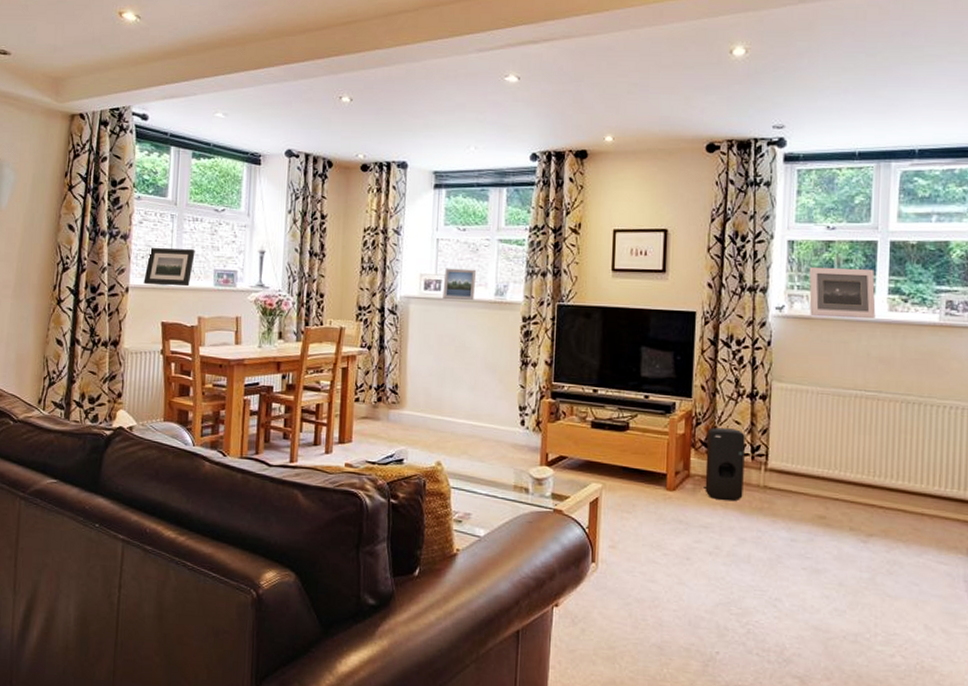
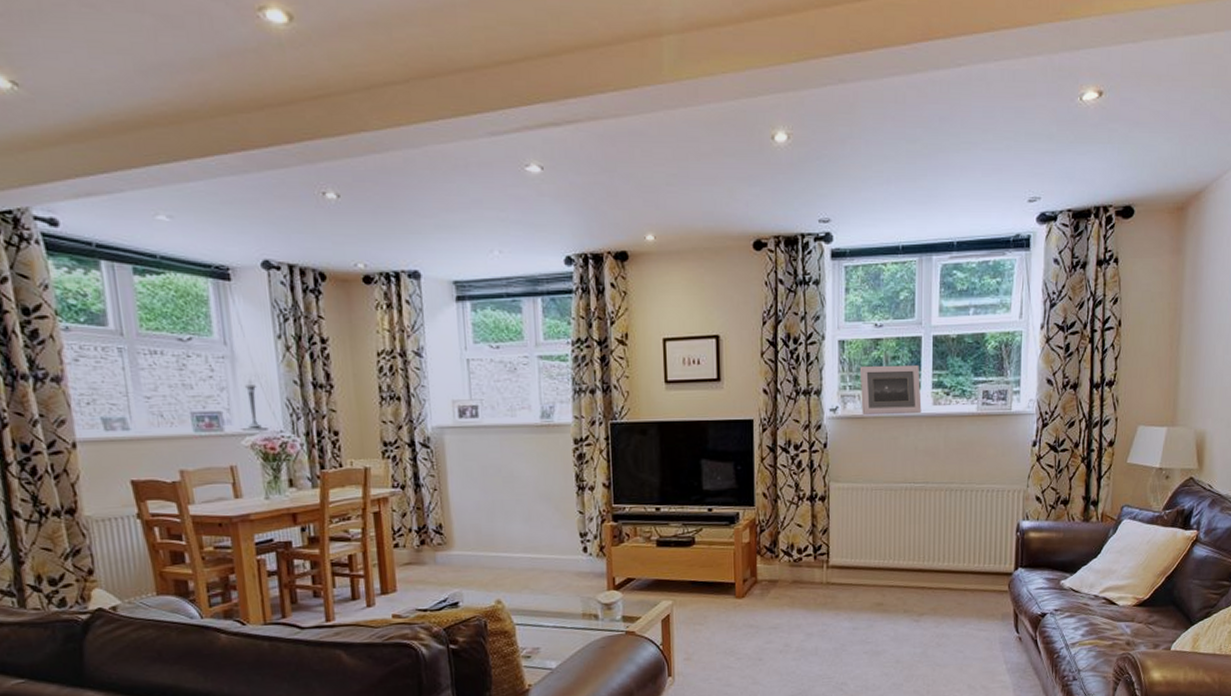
picture frame: present [143,248,195,287] -> none [95,390,162,437]
picture frame: present [443,268,477,300] -> none [480,391,518,426]
speaker: present [703,427,745,501] -> none [771,532,808,602]

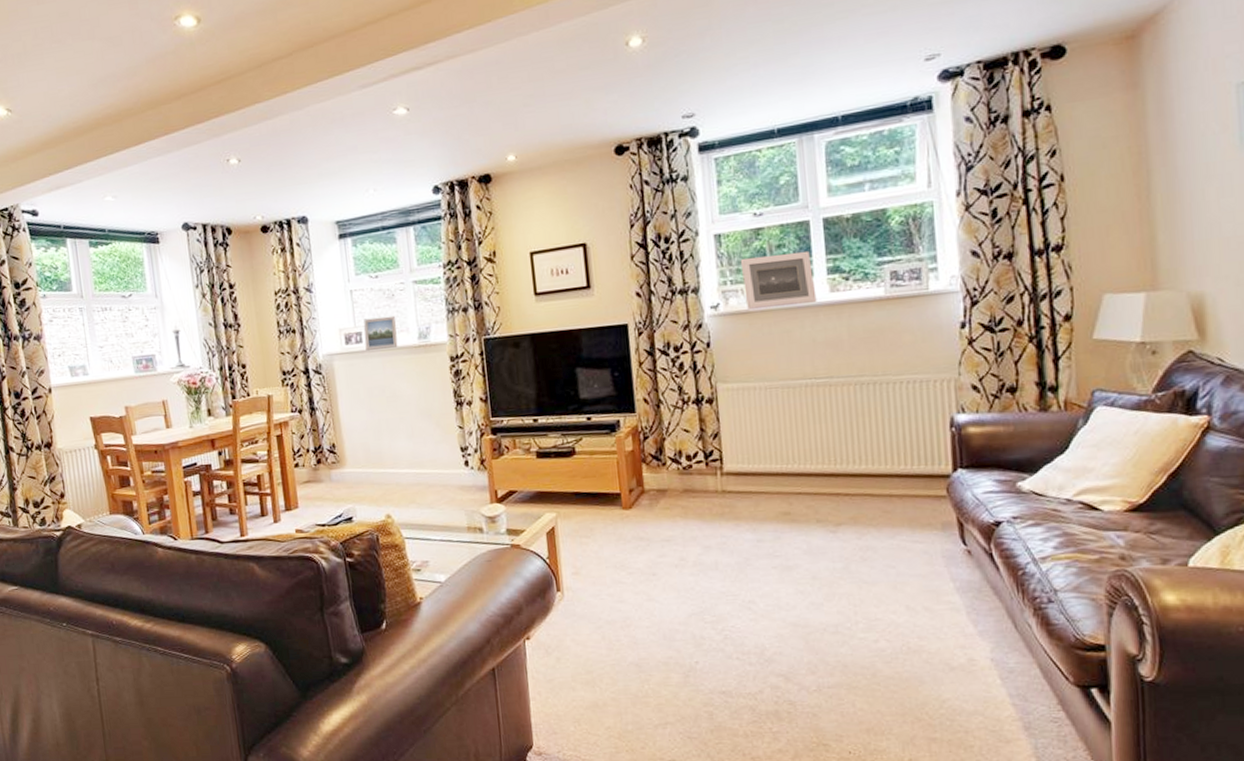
picture frame: none [480,391,518,426] -> present [363,315,398,350]

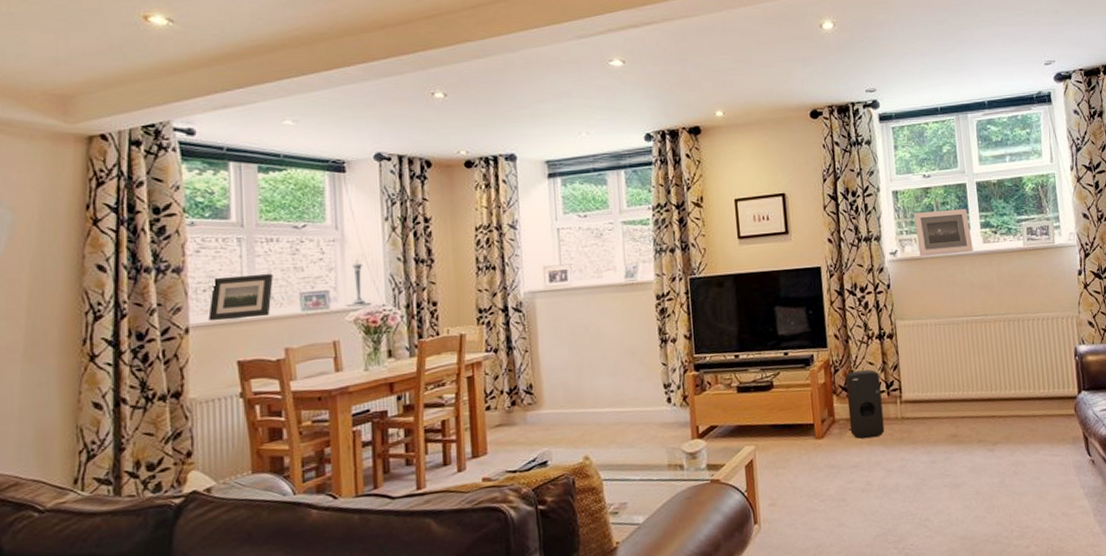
picture frame: none [64,340,111,383] -> present [208,274,273,322]
picture frame: present [363,315,398,350] -> none [569,254,604,288]
speaker: none [656,437,702,512] -> present [845,369,885,439]

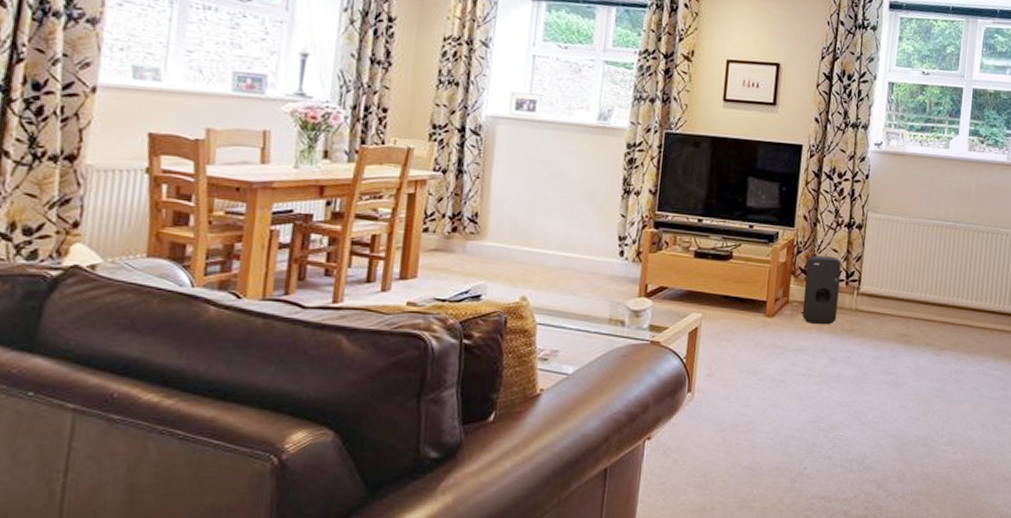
picture frame: present [208,274,273,322] -> none [121,38,205,90]
picture frame: present [913,208,974,256] -> none [904,107,959,158]

